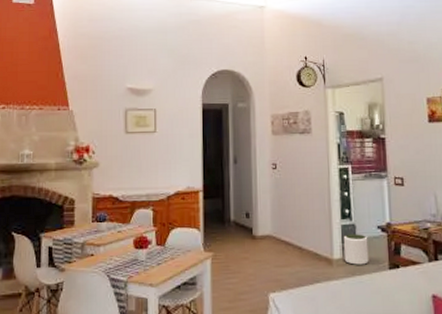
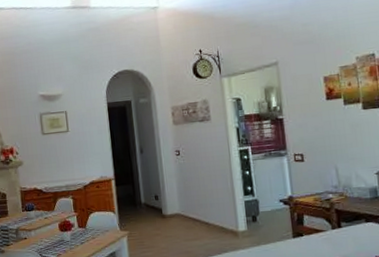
plant pot: present [343,234,369,265] -> none [247,208,273,236]

